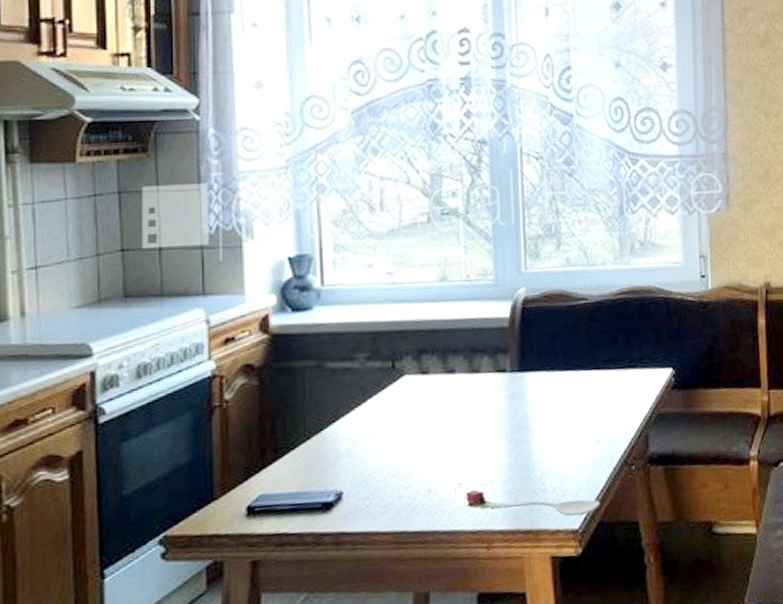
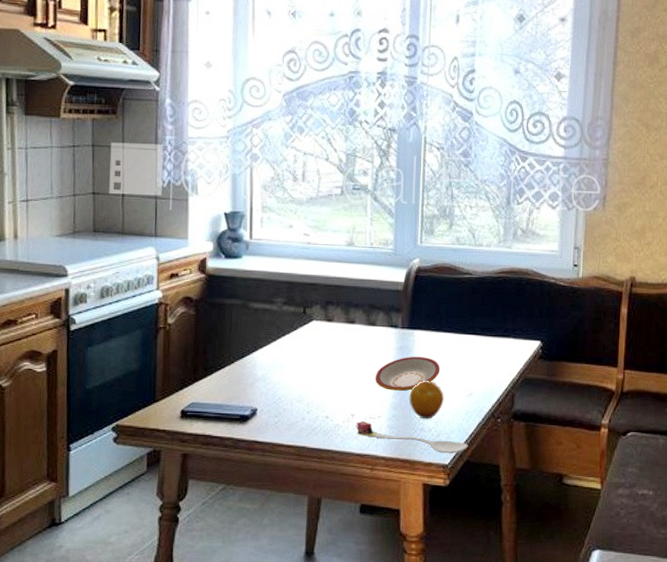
plate: none [483,402,560,448] -> present [375,356,441,391]
fruit: none [526,431,567,478] -> present [409,381,444,419]

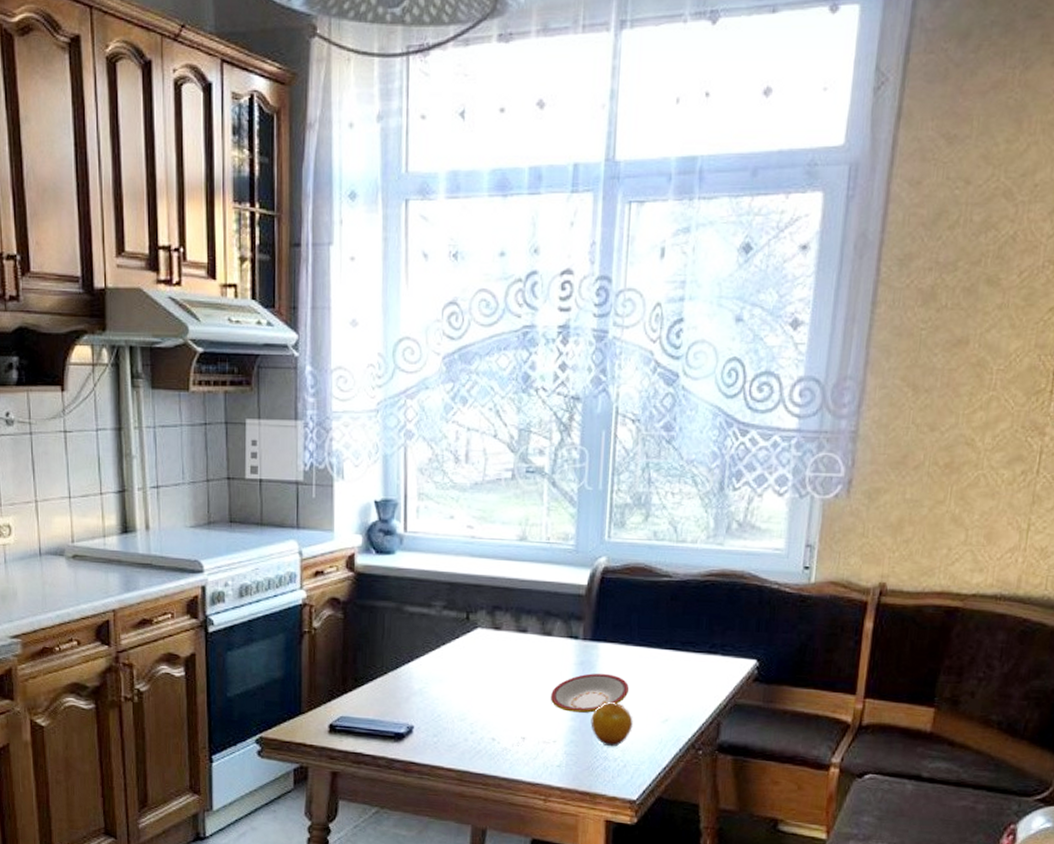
spoon: present [356,422,468,454] -> none [527,746,661,788]

